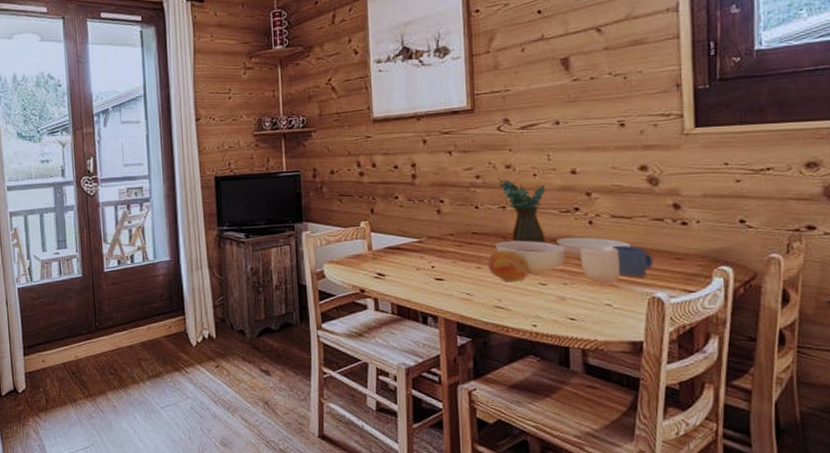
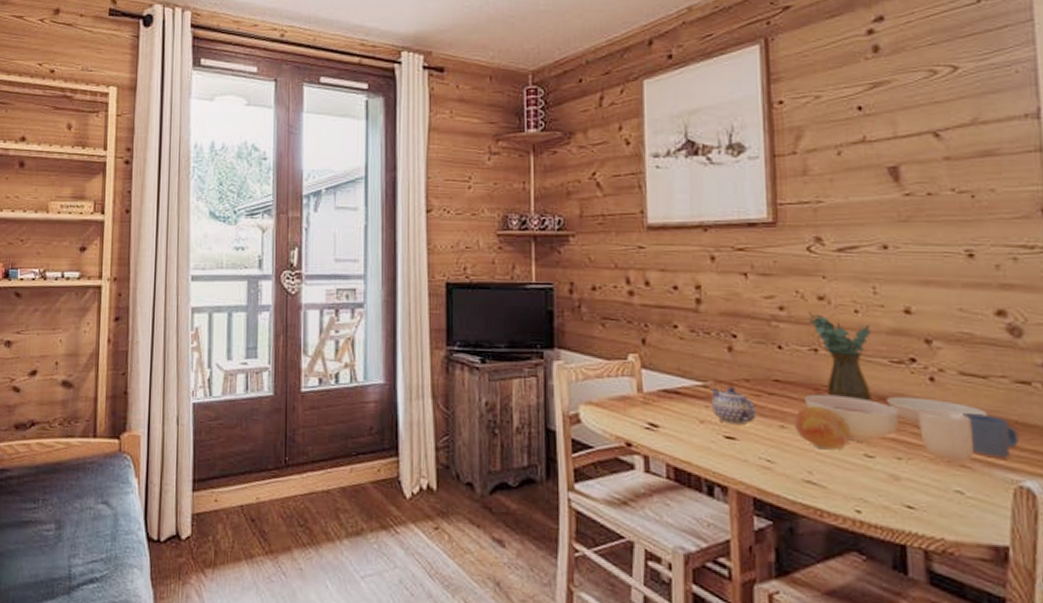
teapot: none [424,240,459,270] -> present [710,386,756,426]

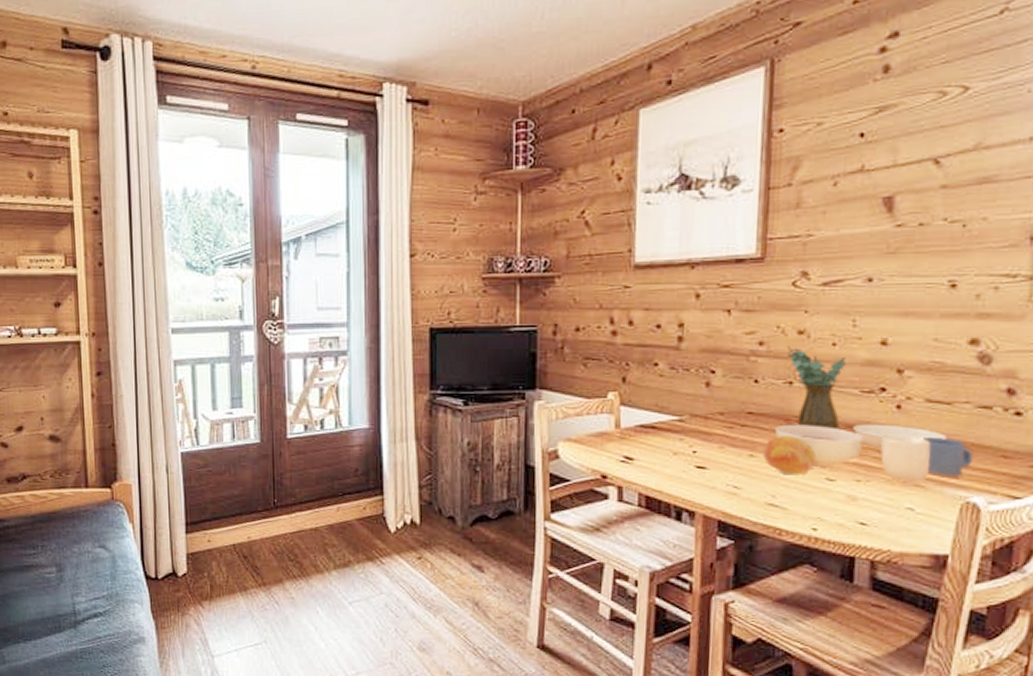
teapot: present [710,386,756,426] -> none [684,420,728,456]

